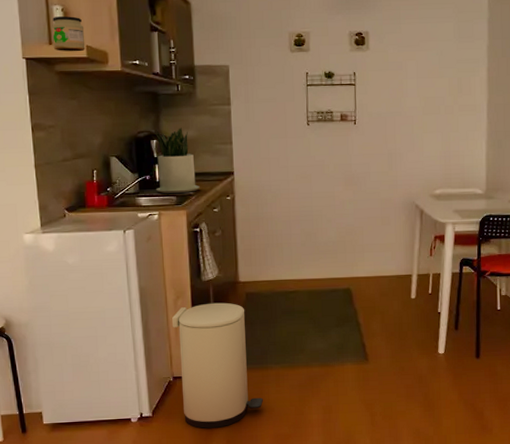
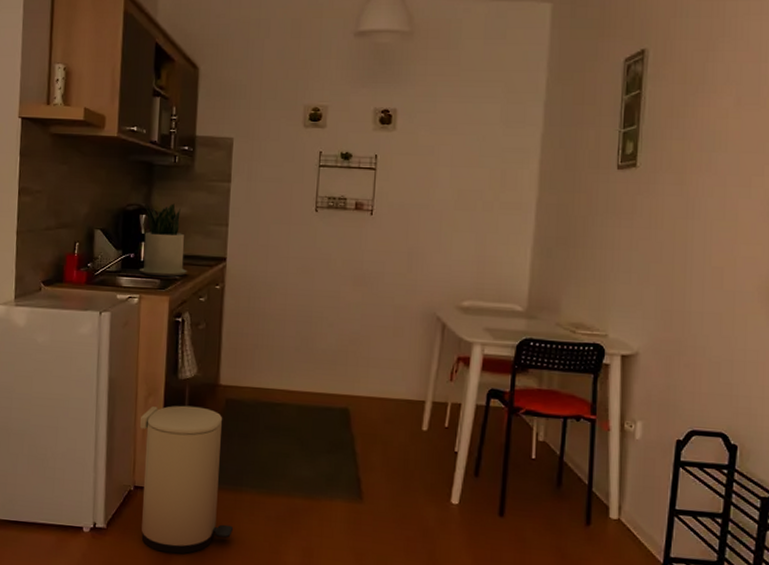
jar: present [52,16,86,52] -> none [50,76,85,114]

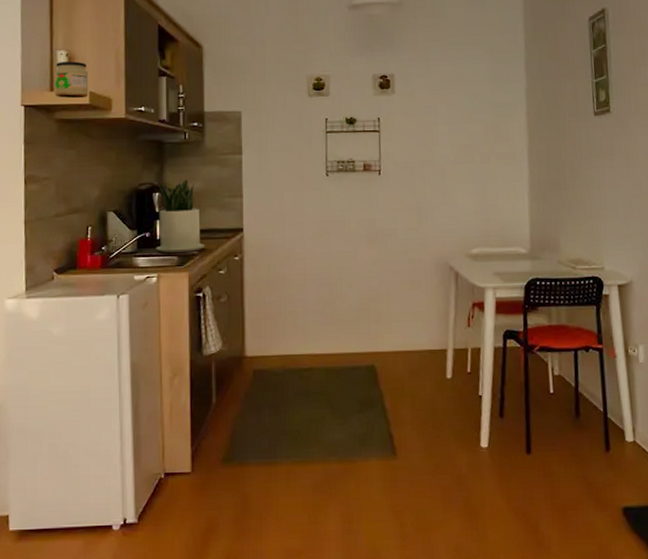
jar: none [50,76,85,114] -> present [54,61,89,99]
pedal bin: present [139,405,234,554] -> none [166,381,271,540]

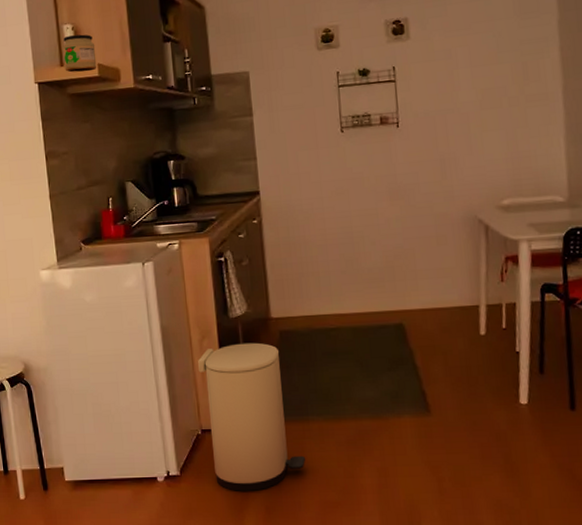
planter: present [155,179,205,254] -> none [171,145,223,221]
pedal bin: none [166,381,271,540] -> present [197,342,306,491]

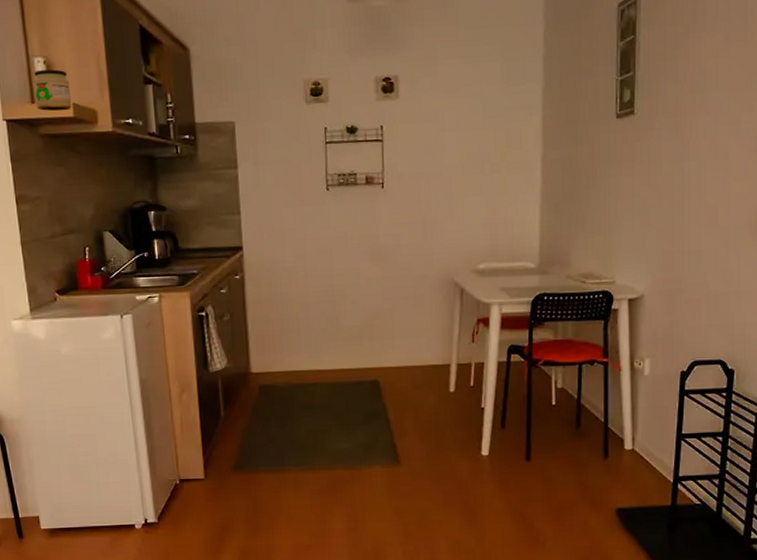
pedal bin: present [197,342,306,491] -> none [176,396,281,537]

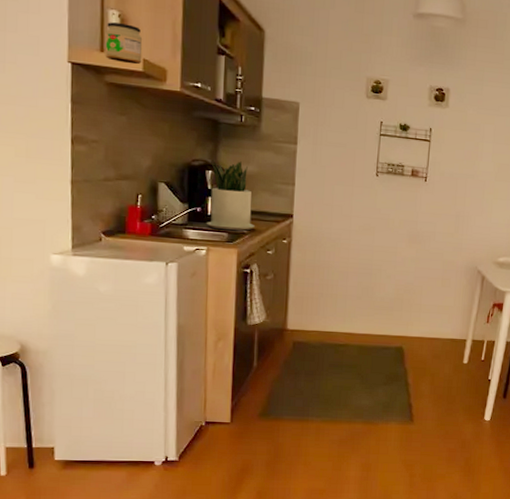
planter: none [152,196,204,274] -> present [206,160,255,231]

